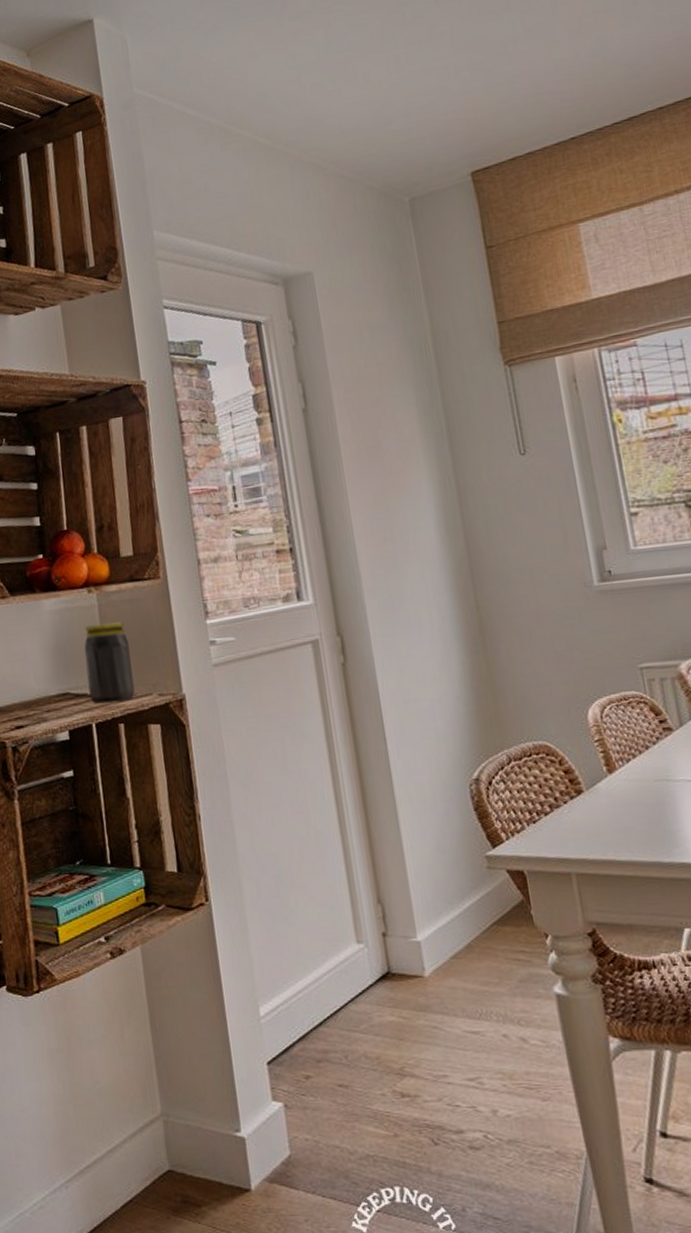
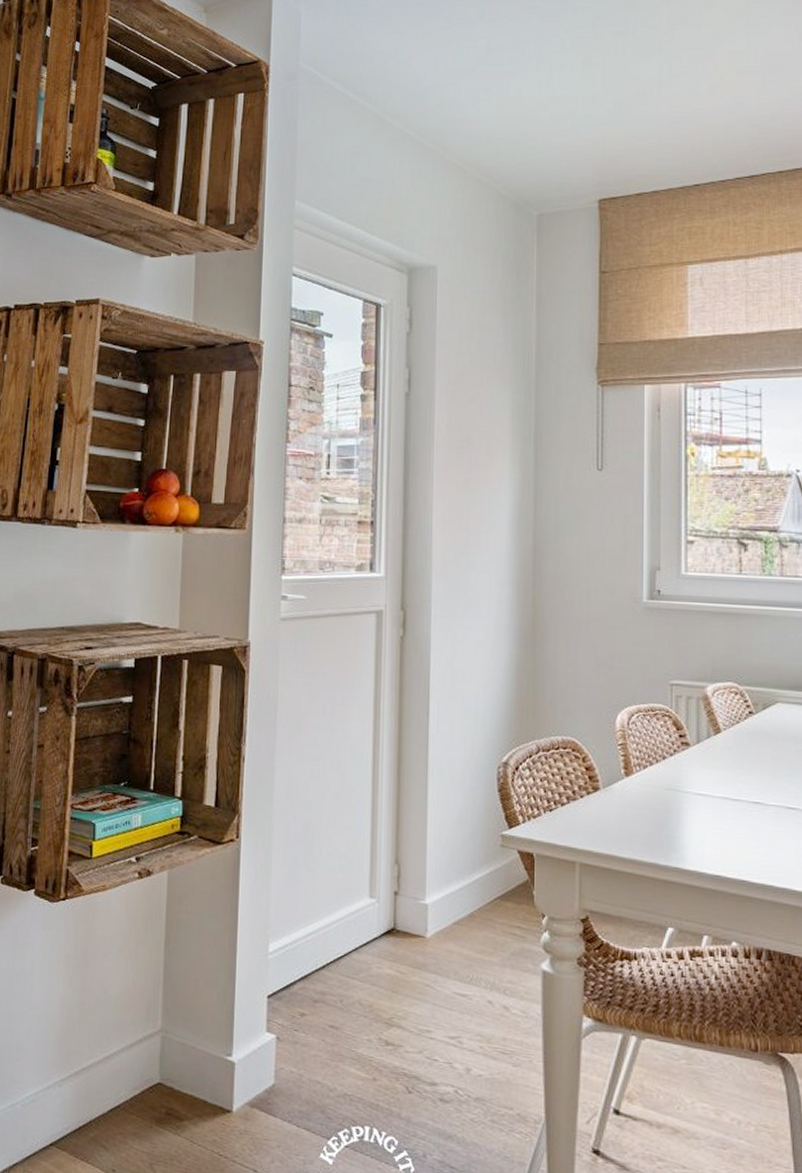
jar: present [84,622,135,704] -> none [160,562,205,640]

